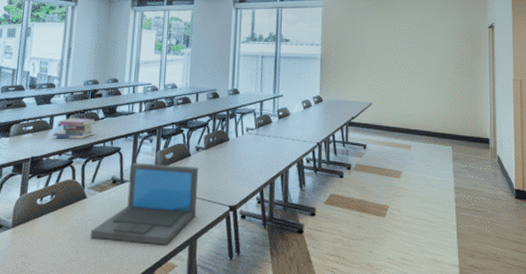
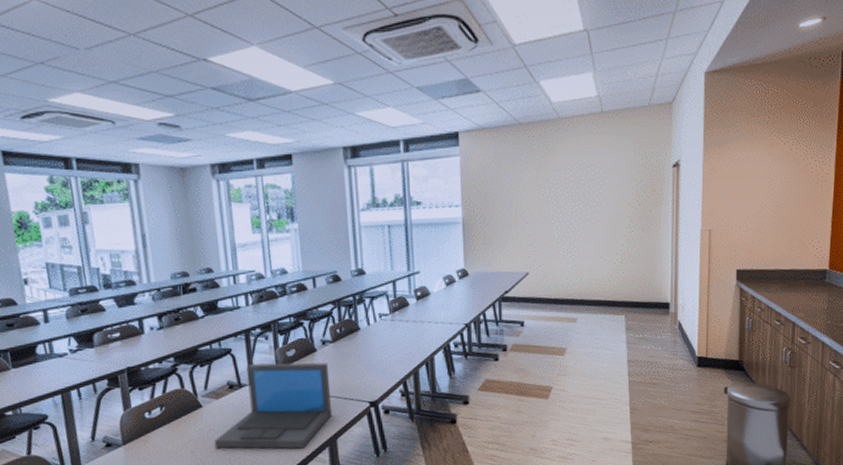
books: present [53,118,95,139] -> none [146,317,196,345]

